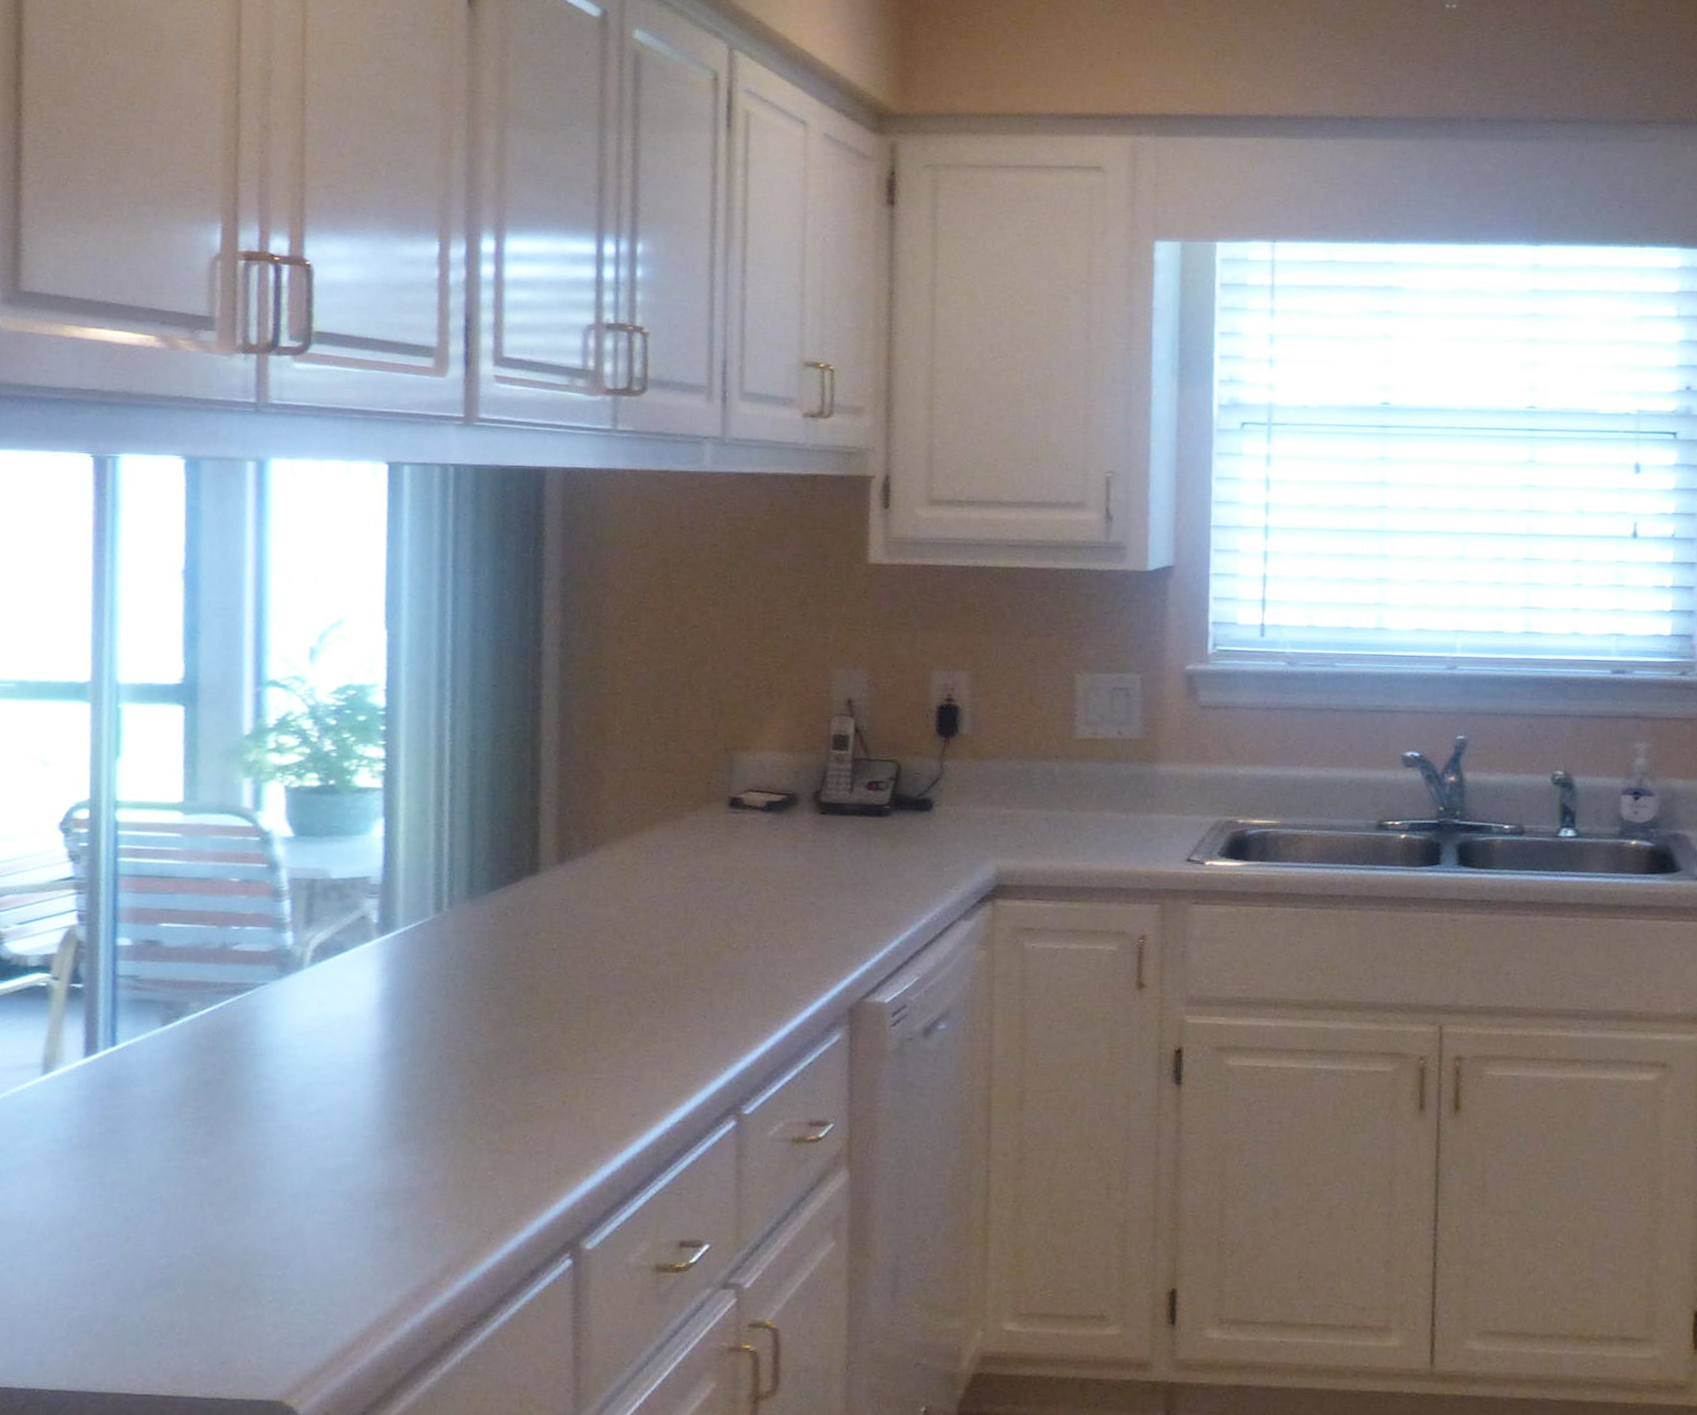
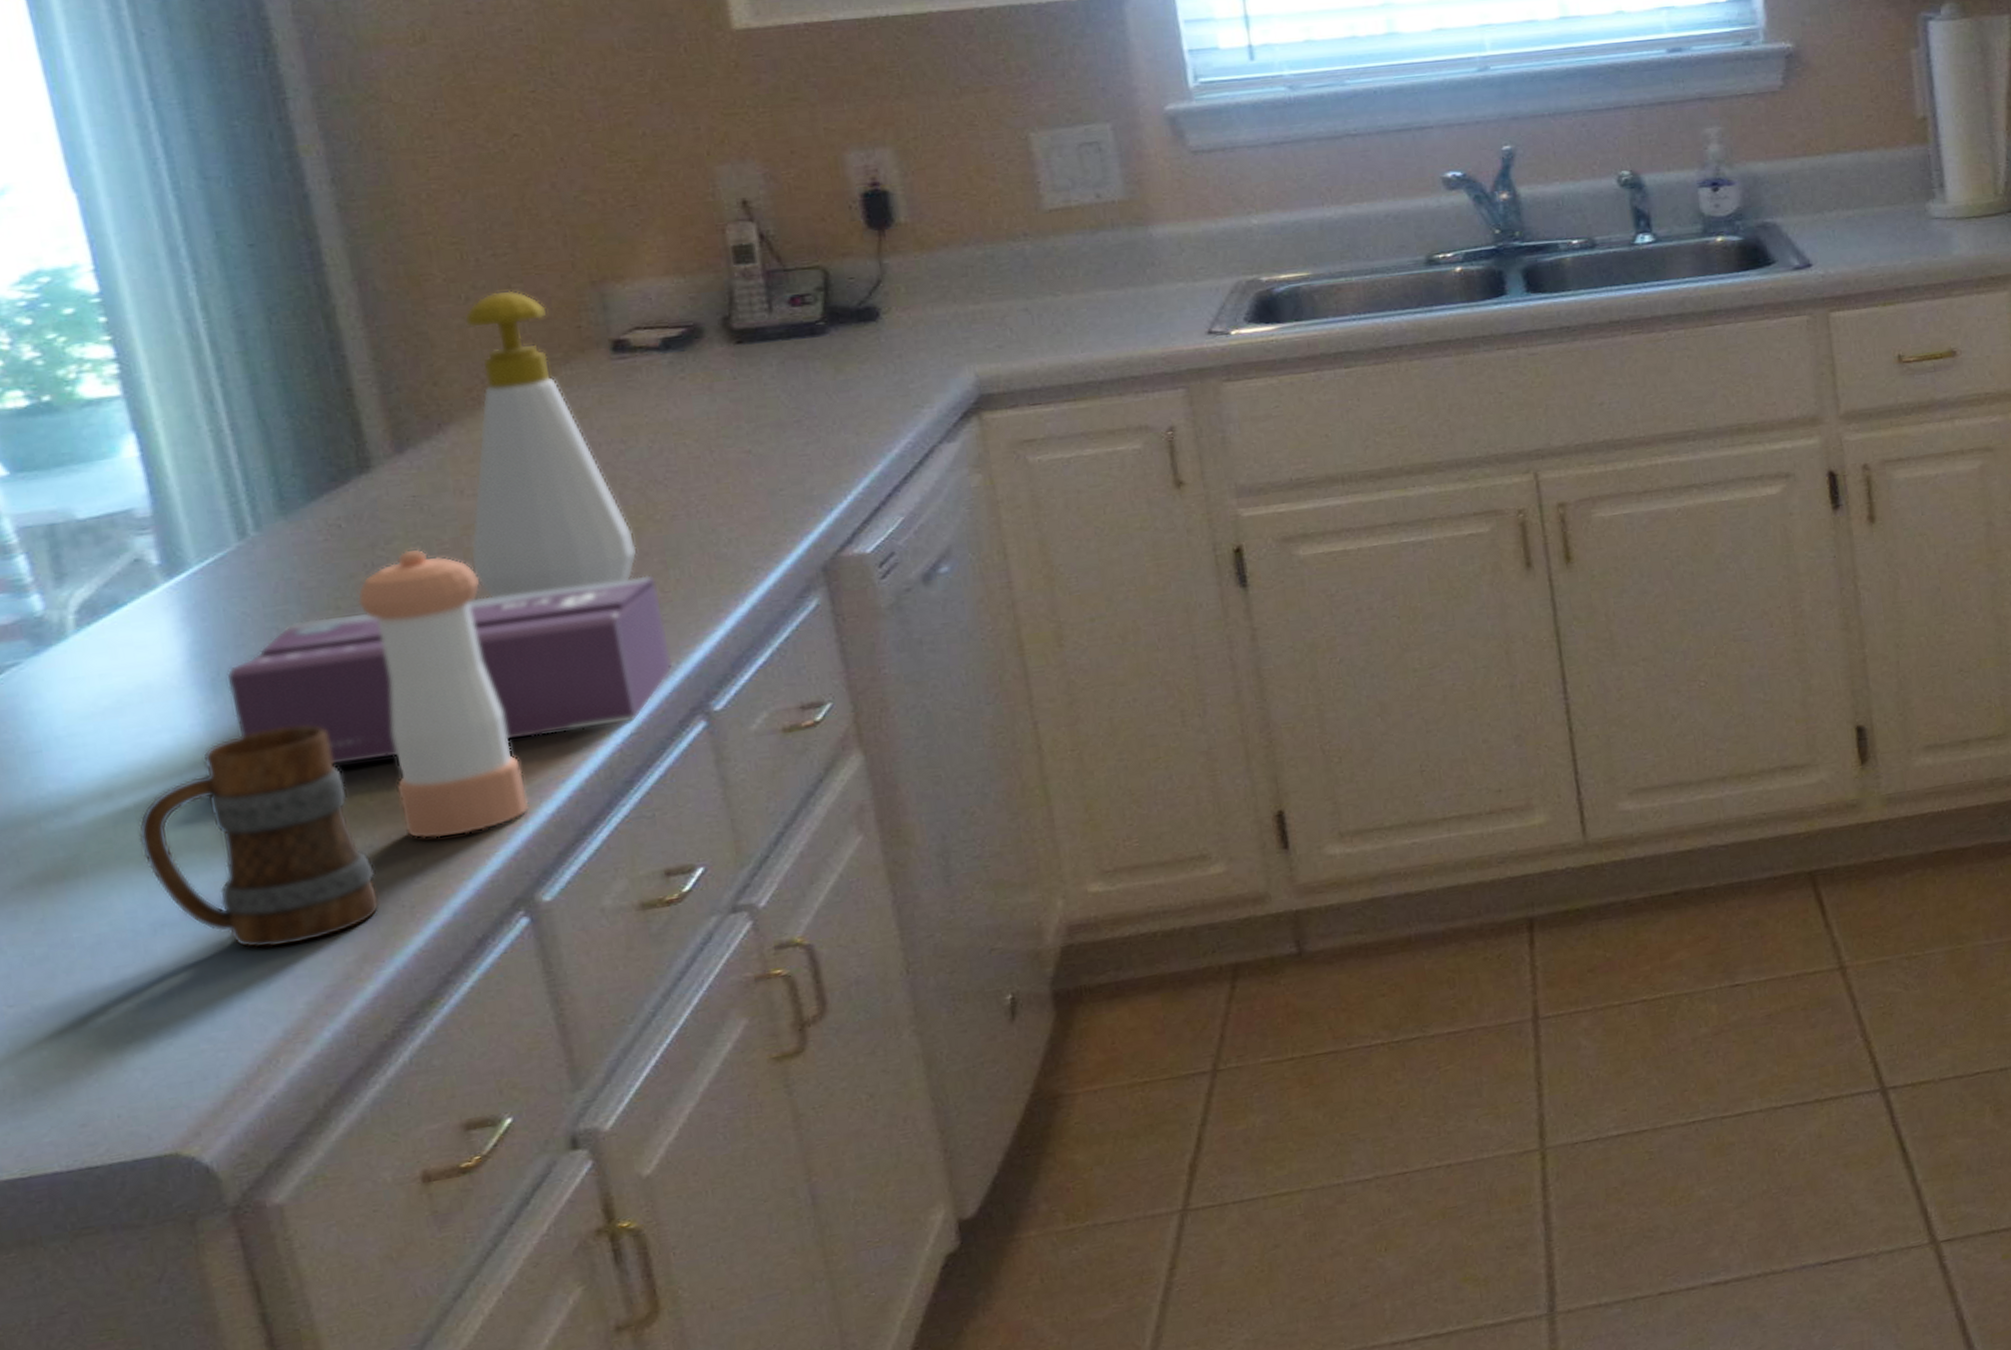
mug: none [313,1068,471,1247] -> present [138,725,381,949]
tissue box: none [400,985,724,1112] -> present [226,575,673,766]
pepper shaker: none [499,941,597,1181] -> present [356,549,530,839]
soap bottle: none [592,746,715,994] -> present [463,290,638,599]

